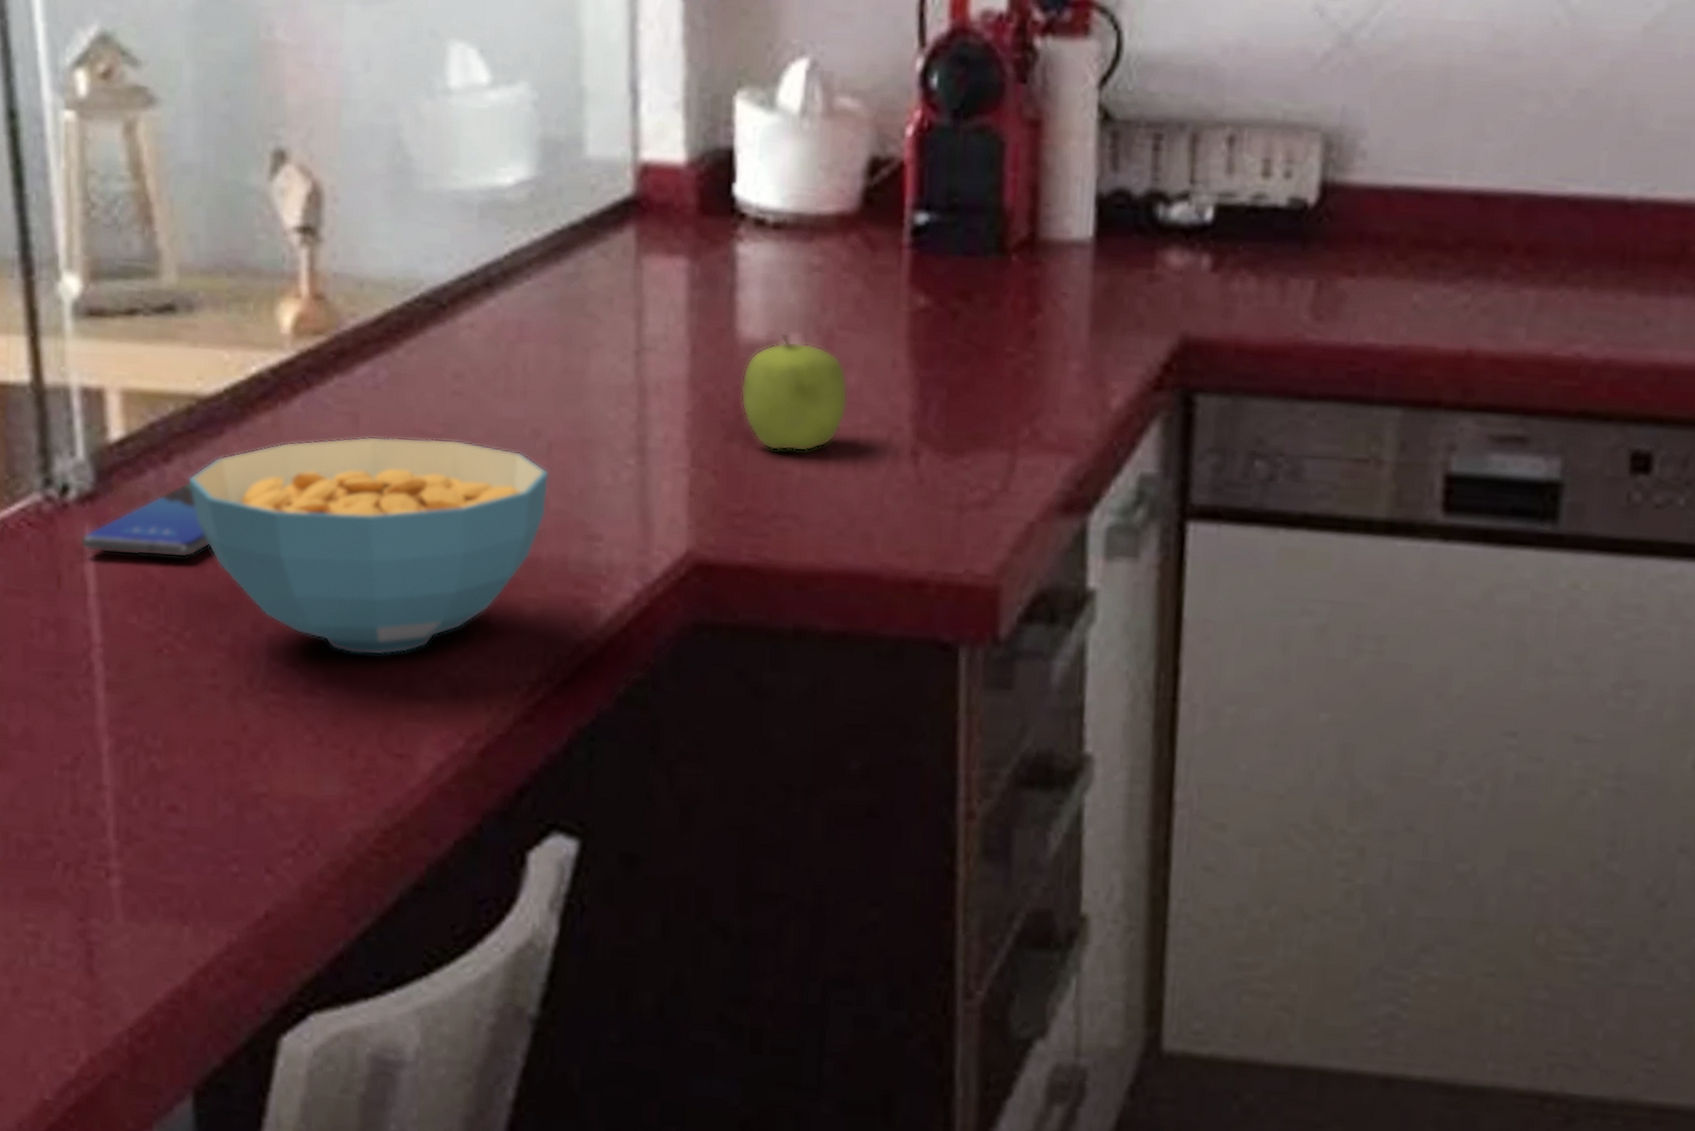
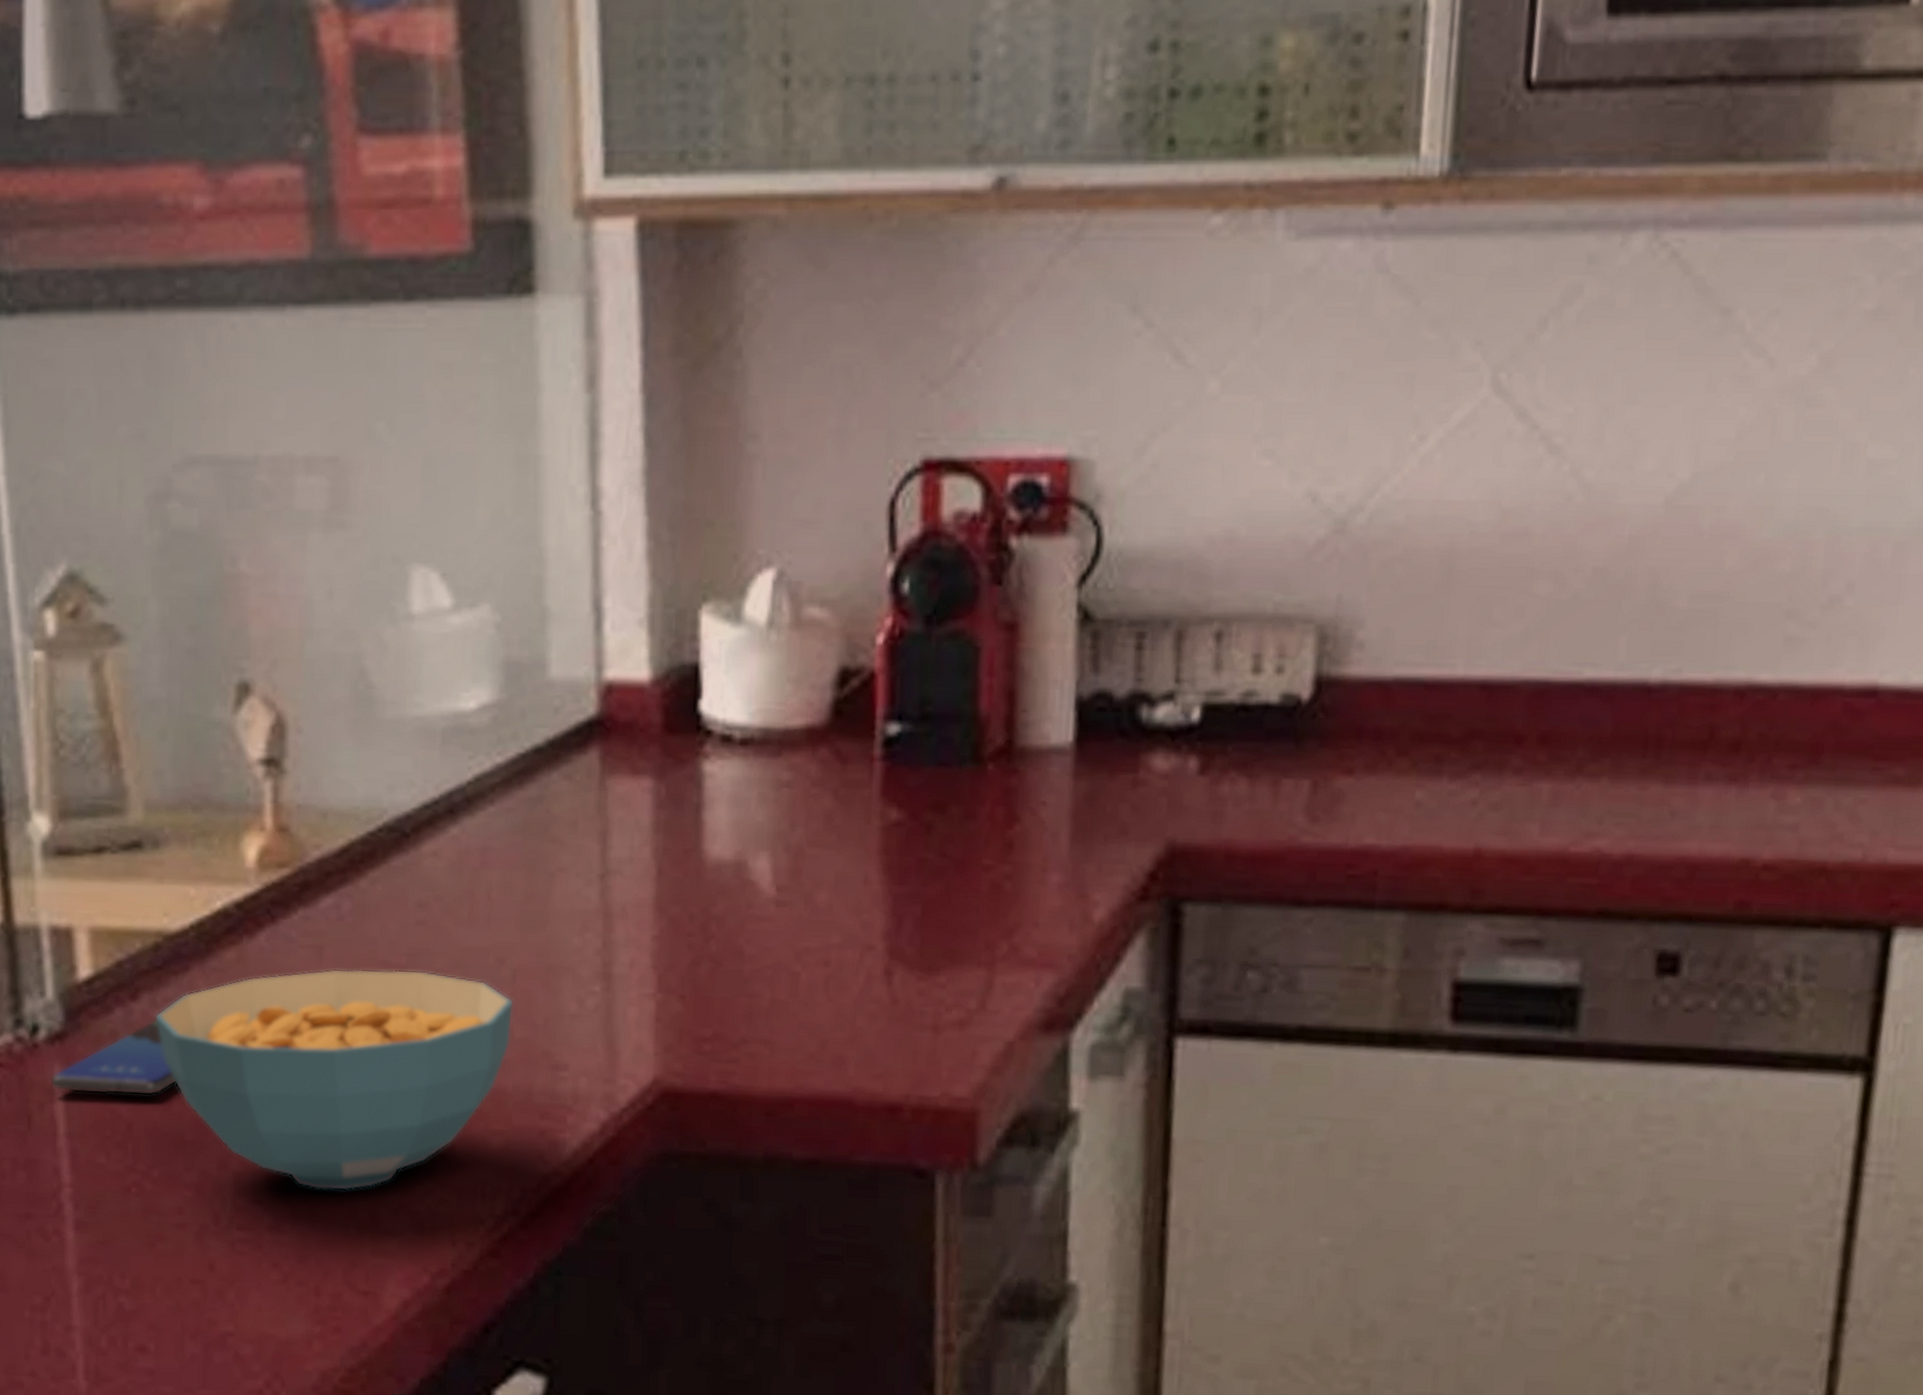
fruit: present [741,332,848,452] -> none [708,851,819,974]

